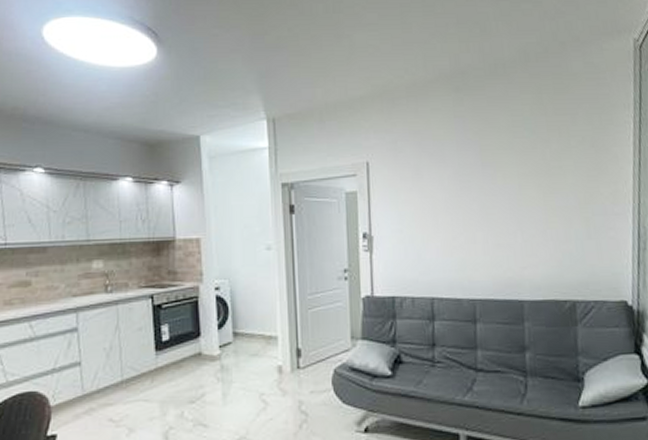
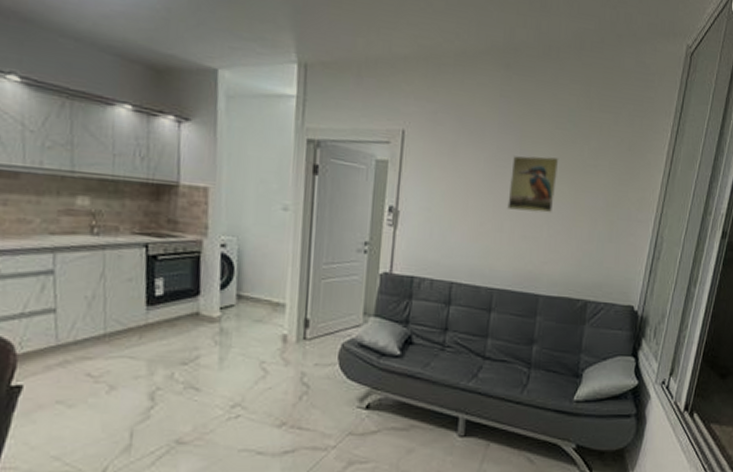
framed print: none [475,164,524,221] -> present [507,155,559,213]

